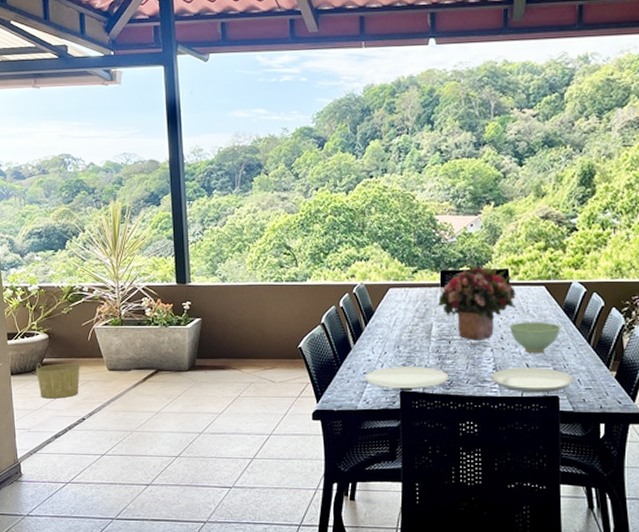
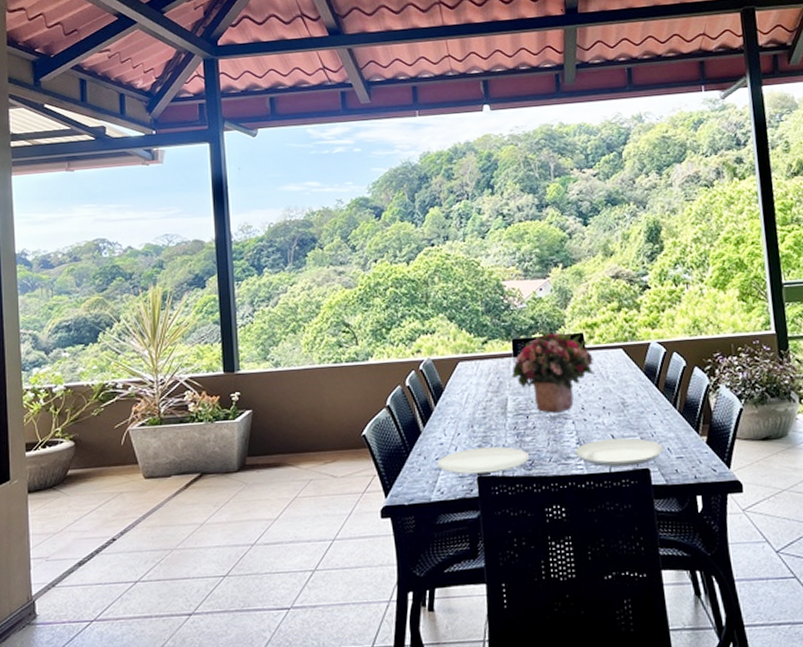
basket: present [35,362,80,399] -> none [57,471,111,518]
bowl: present [509,322,562,354] -> none [589,387,645,423]

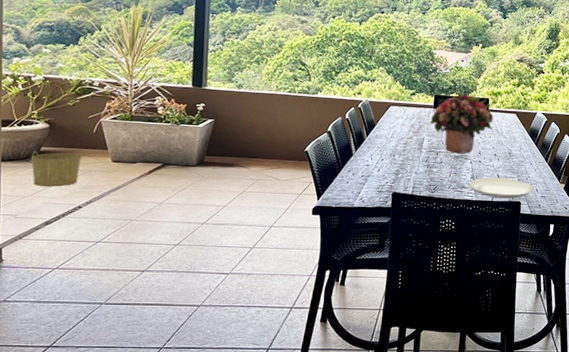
basket: none [57,471,111,518] -> present [30,151,82,187]
plate: present [437,446,530,475] -> none [362,171,435,192]

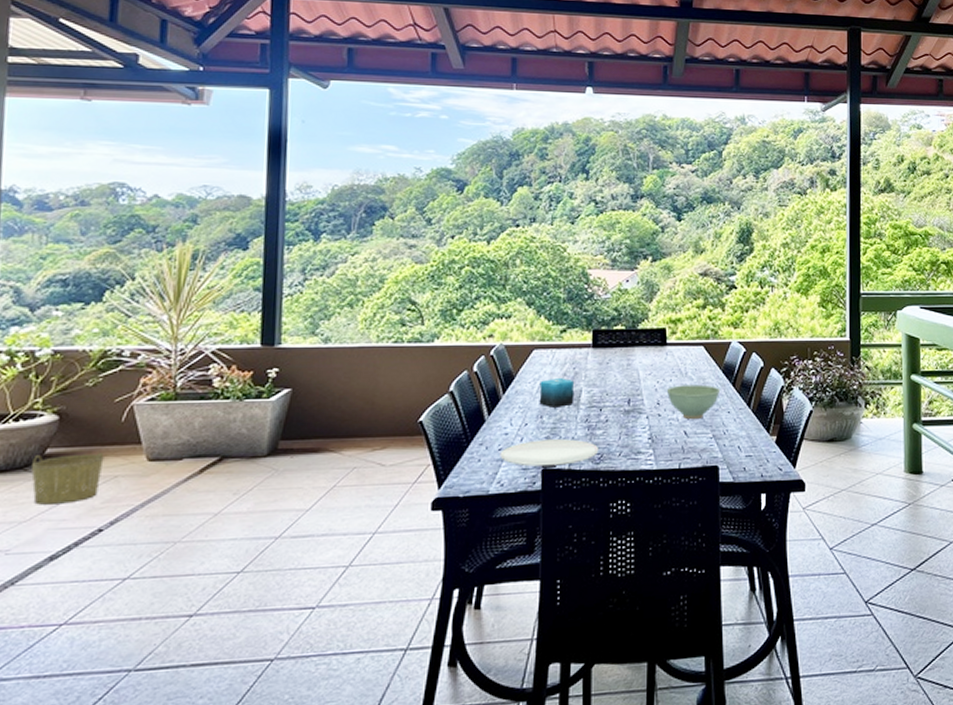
plate: none [362,171,435,192] -> present [500,439,599,467]
candle: none [392,128,419,150] -> present [539,378,575,408]
bouquet: present [429,94,494,154] -> none [587,324,674,407]
plate: present [469,177,533,199] -> none [646,435,734,464]
bowl: none [486,141,527,167] -> present [666,384,721,420]

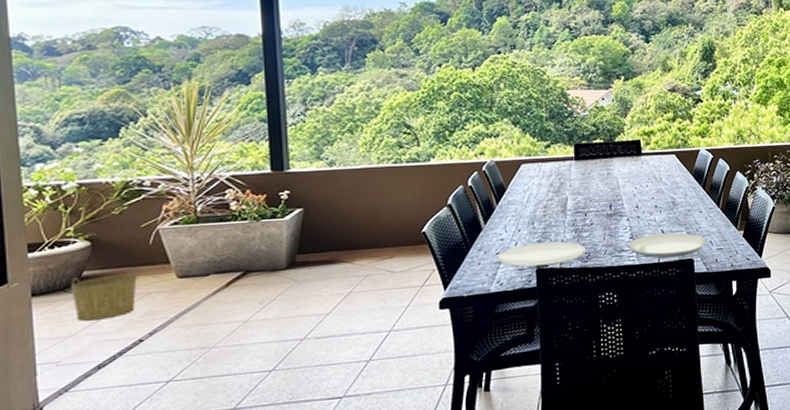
candle: present [539,378,575,408] -> none [529,188,562,215]
plate: none [646,435,734,464] -> present [628,232,706,258]
bowl: present [666,384,721,420] -> none [643,188,693,220]

